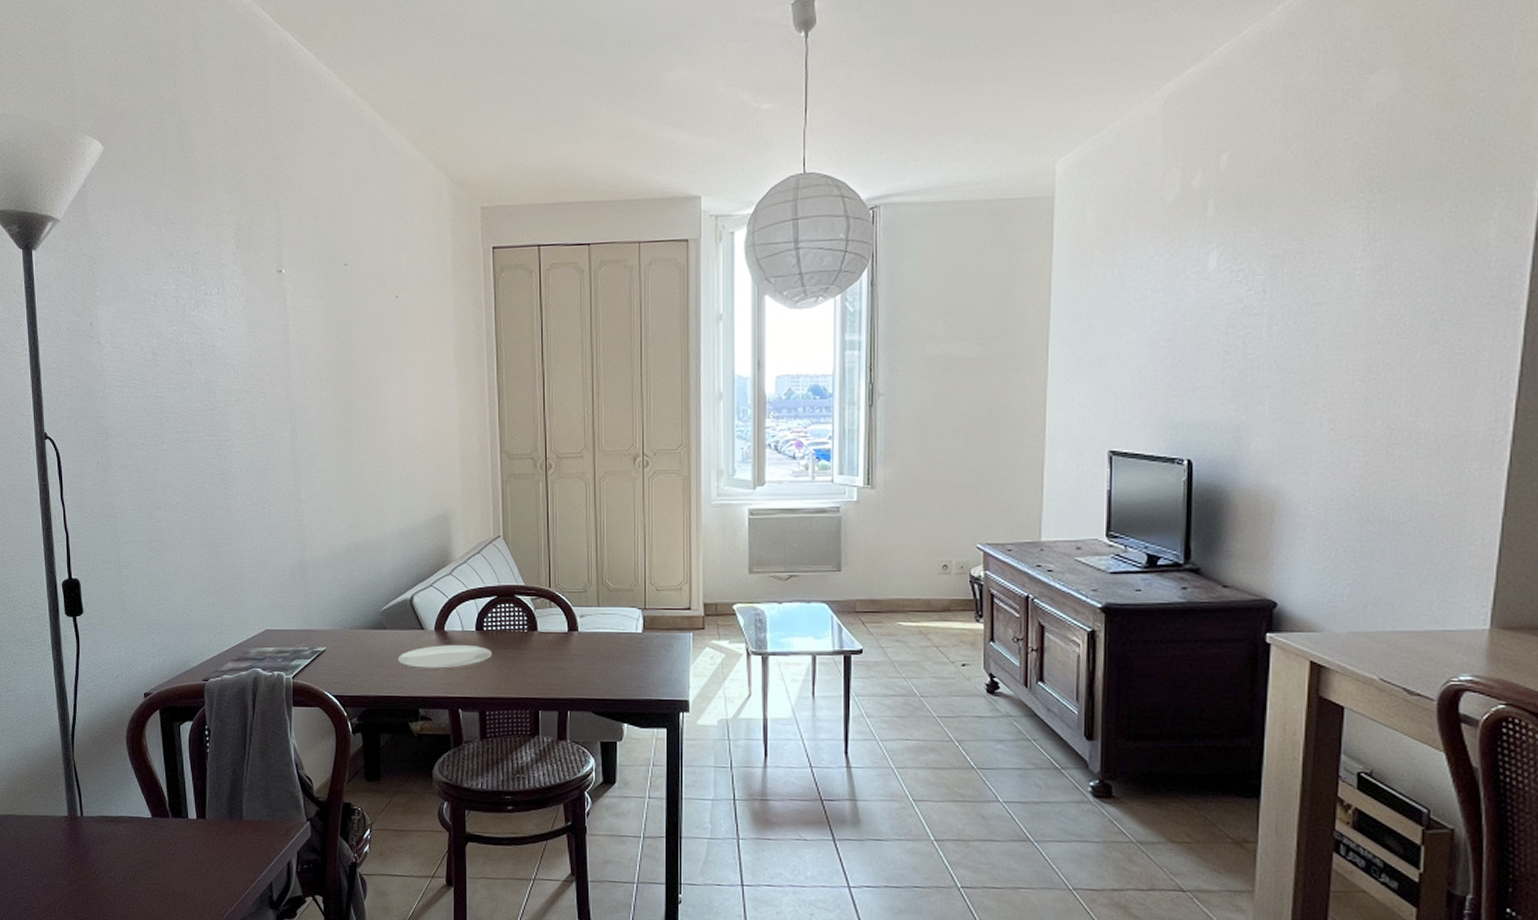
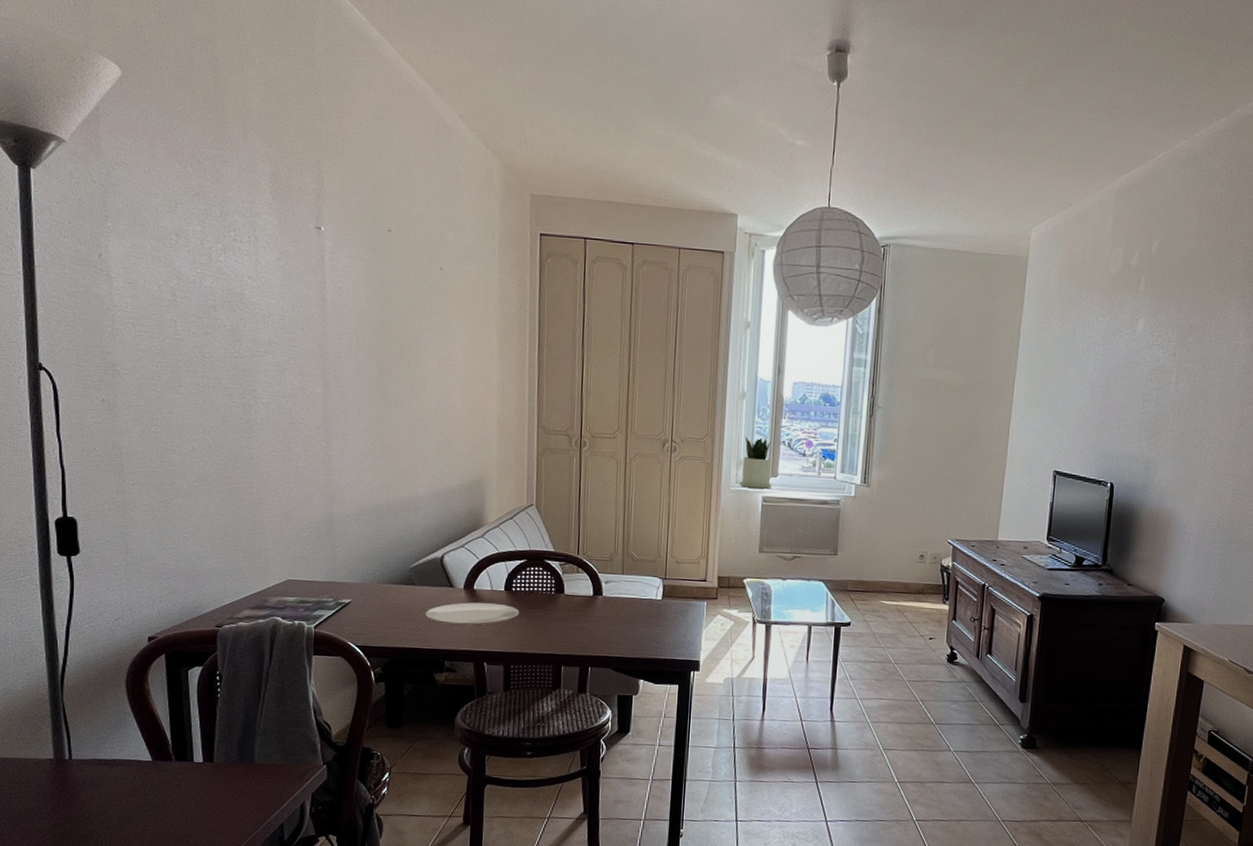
planter: none [721,442,760,500] -> present [739,436,773,489]

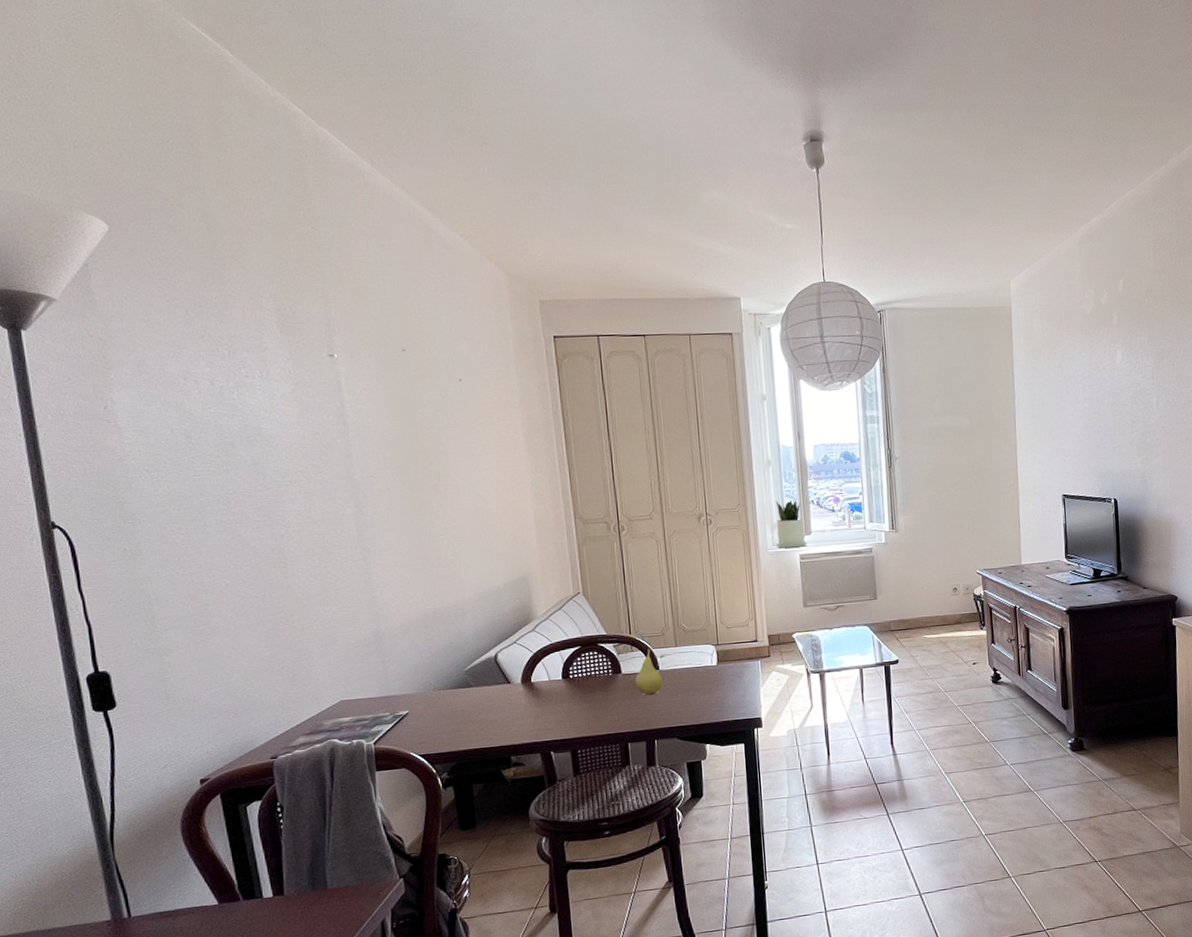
plate: present [425,602,520,626] -> none [485,692,581,721]
fruit: none [576,572,605,621] -> present [635,648,663,695]

